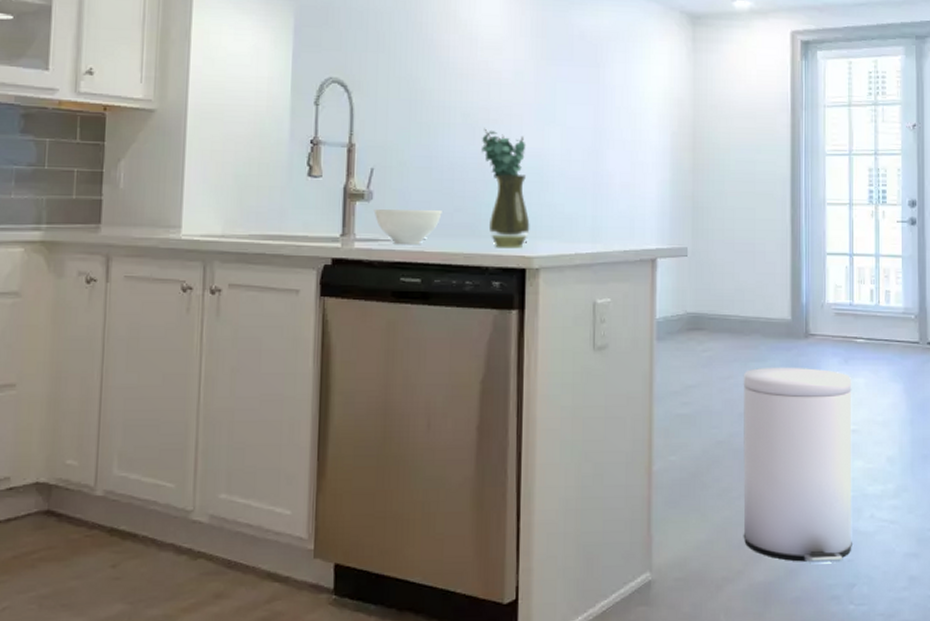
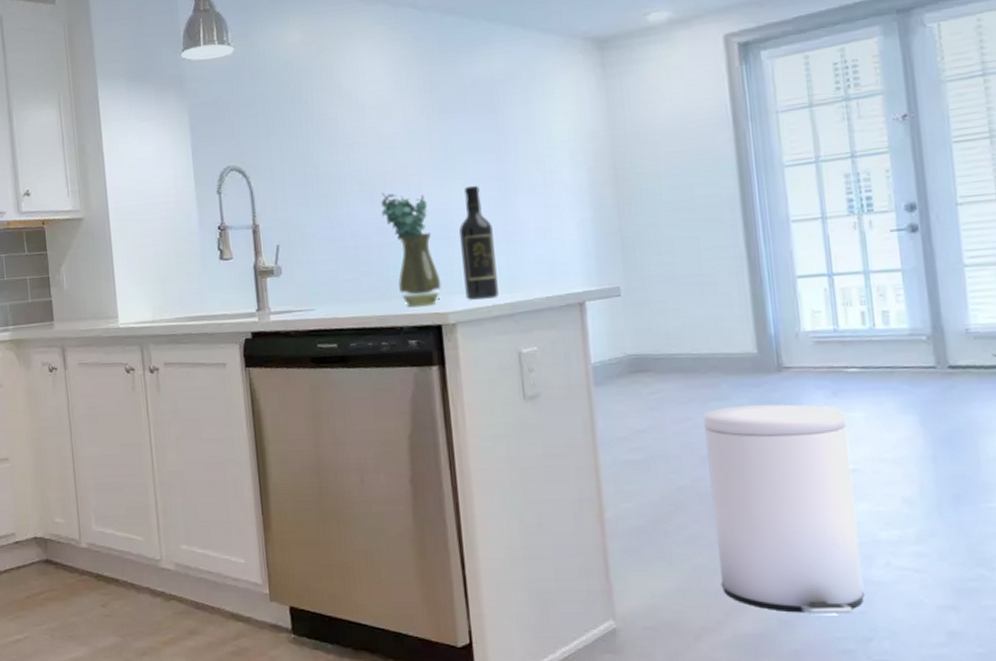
bowl: present [373,209,442,246] -> none [284,276,350,315]
wine bottle: none [552,133,583,247] -> present [459,185,499,300]

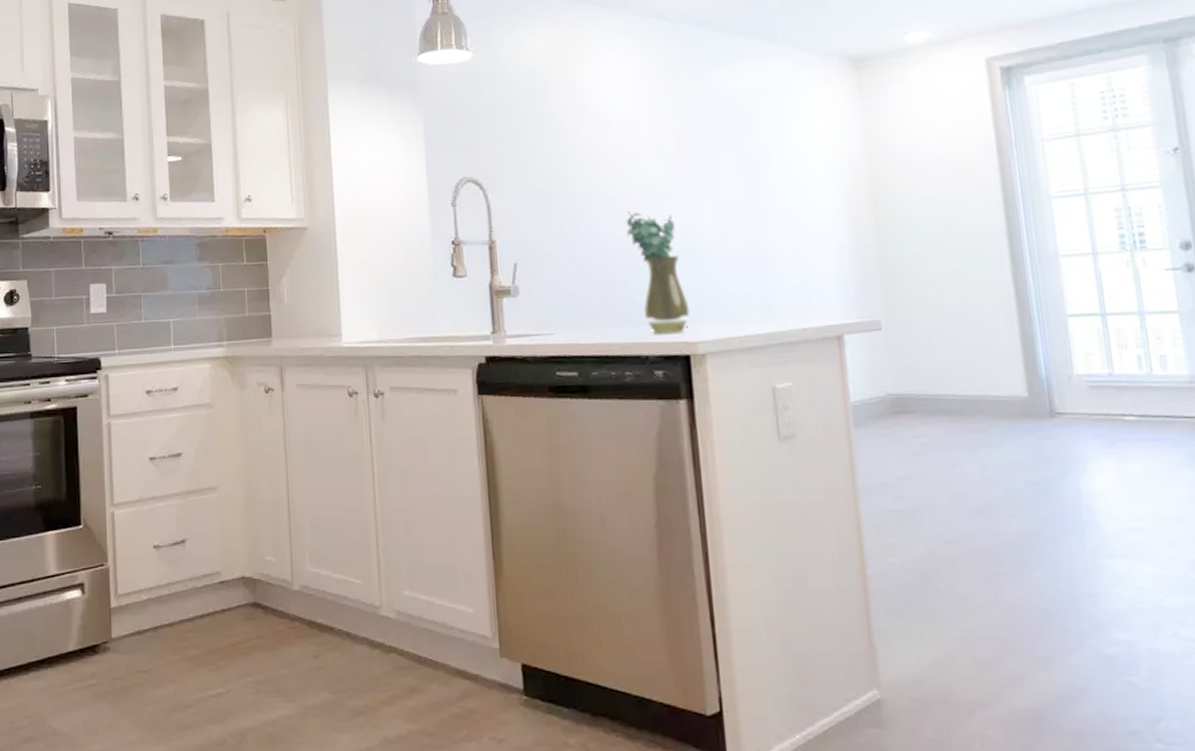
wine bottle: present [459,185,499,300] -> none [709,206,751,329]
pedal bin: present [702,404,864,614] -> none [971,452,1151,690]

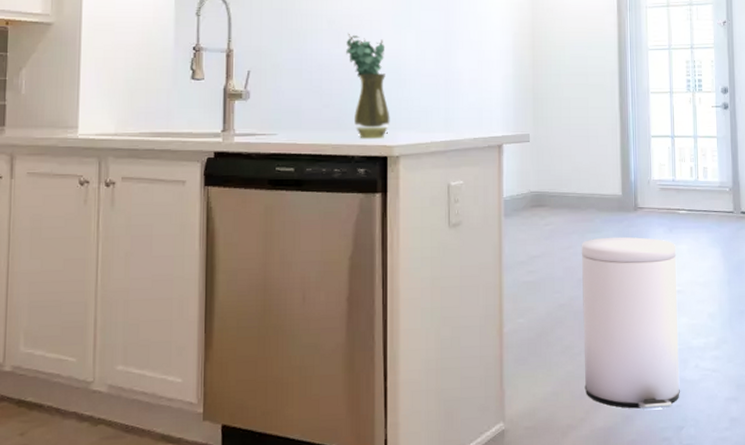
pedal bin: none [971,452,1151,690] -> present [581,236,680,409]

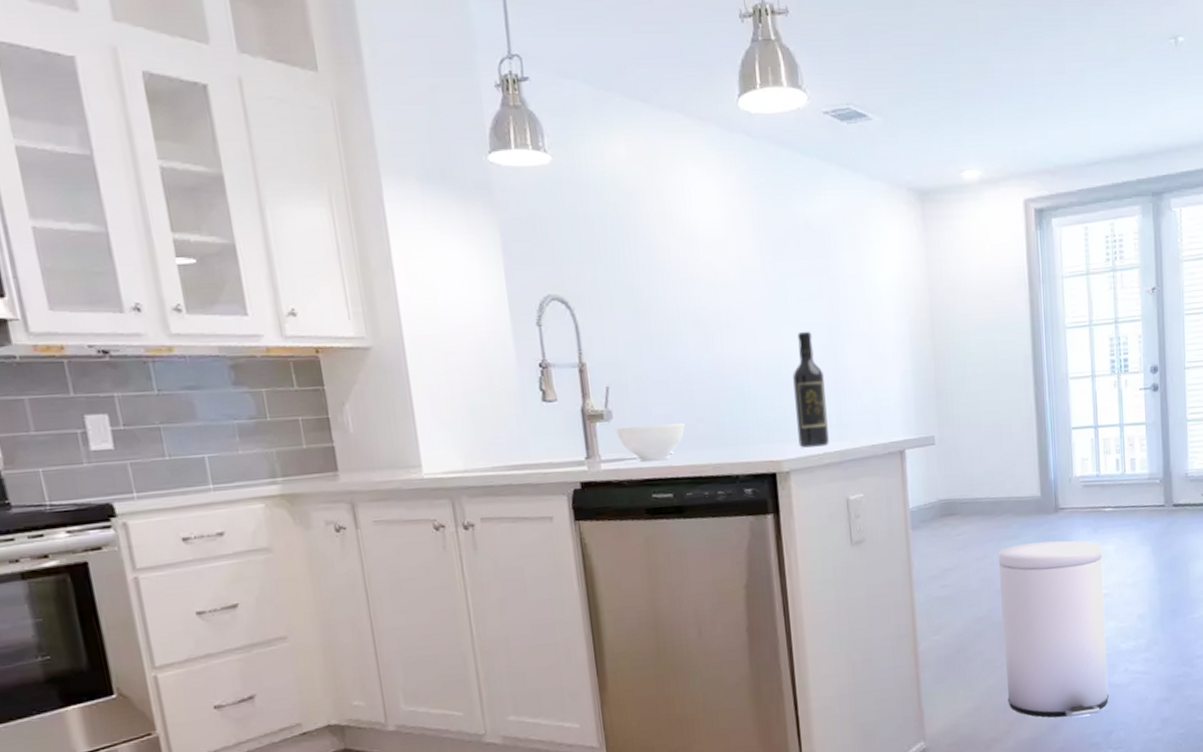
bowl: none [251,106,312,139] -> present [615,422,686,463]
vase: present [345,33,390,139] -> none [716,333,776,456]
wine bottle: none [410,36,436,136] -> present [793,331,829,448]

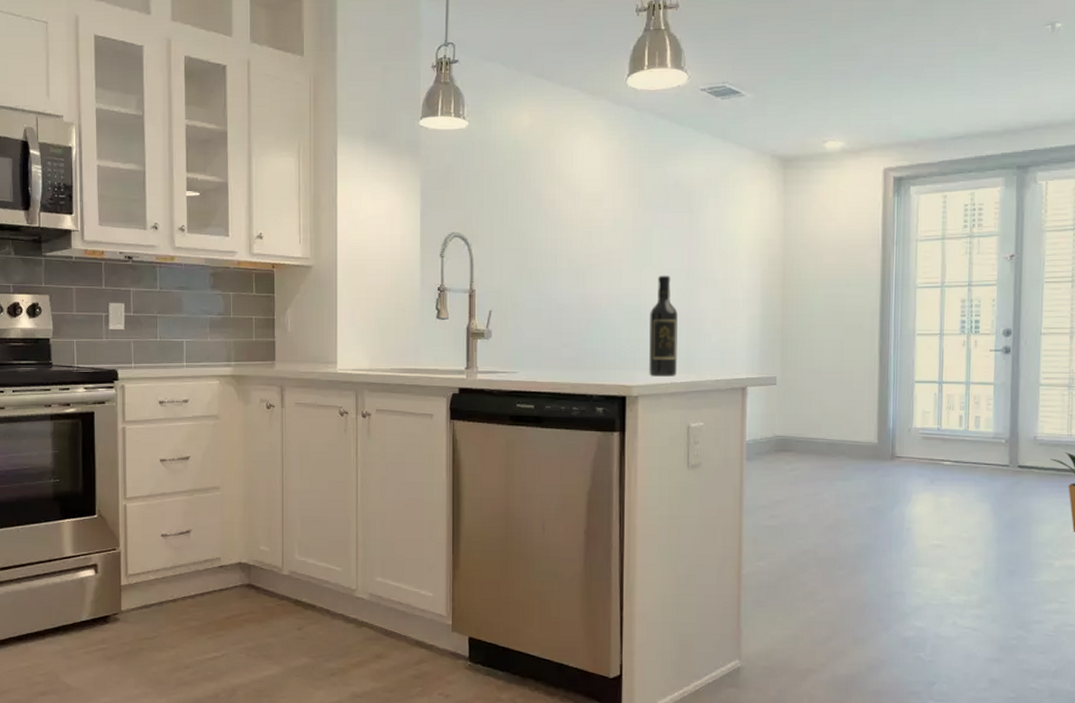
bowl: present [615,422,686,463] -> none [492,345,551,377]
pedal bin: present [997,540,1109,718] -> none [826,485,938,662]

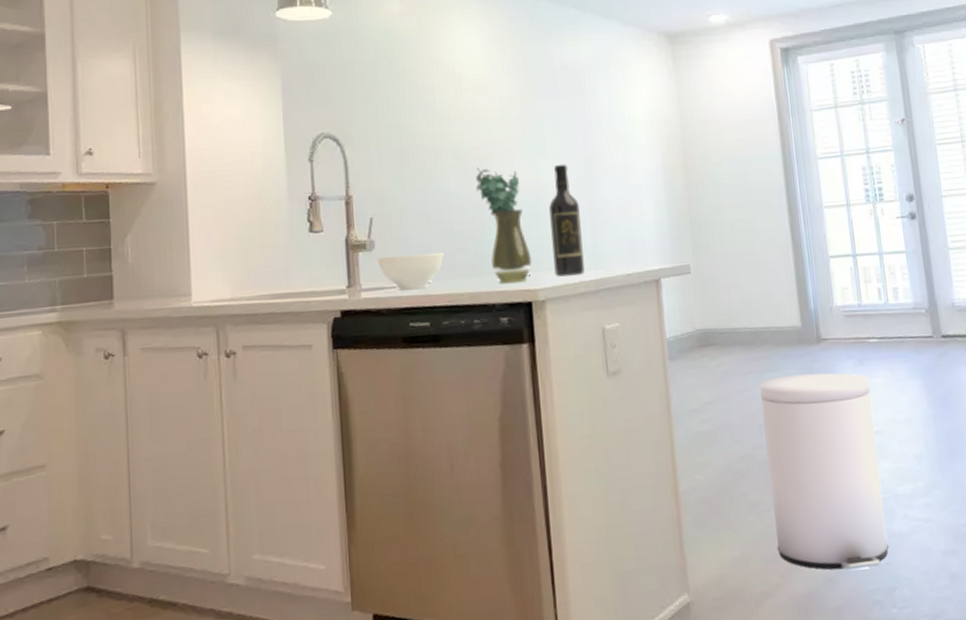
bowl: none [492,345,551,377] -> present [376,252,444,292]
vase: none [584,272,629,379] -> present [475,167,532,285]
pedal bin: none [826,485,938,662] -> present [759,372,889,570]

